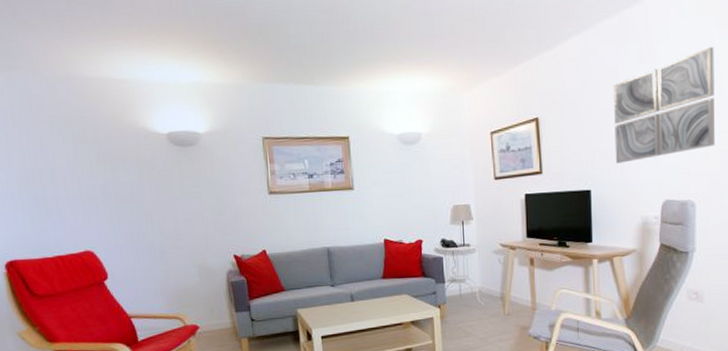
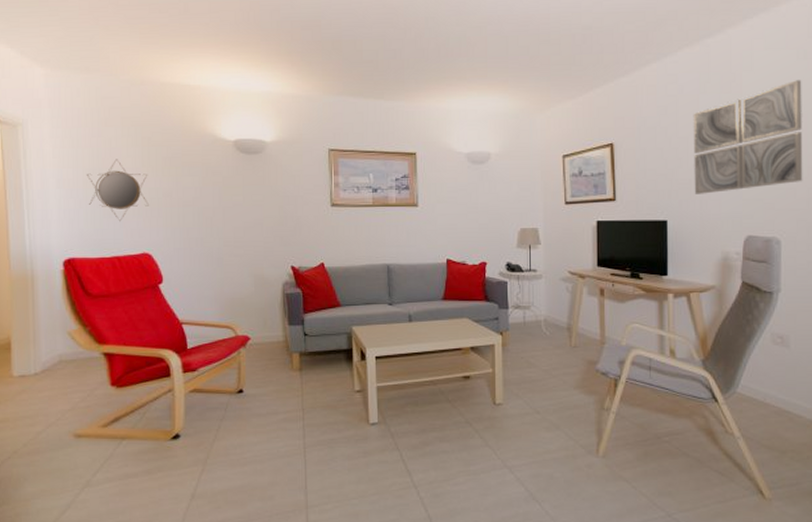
home mirror: none [19,158,87,222] -> present [86,159,149,222]

